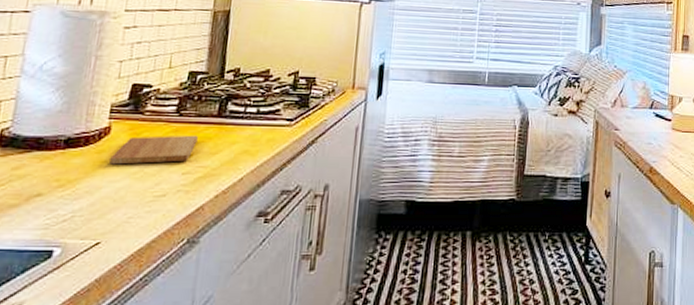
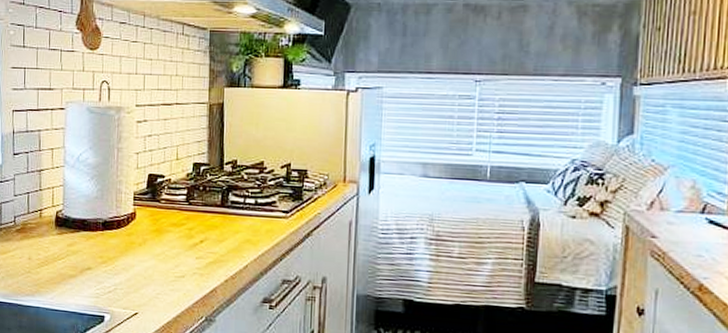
cutting board: present [109,135,198,165] -> none [138,222,206,247]

